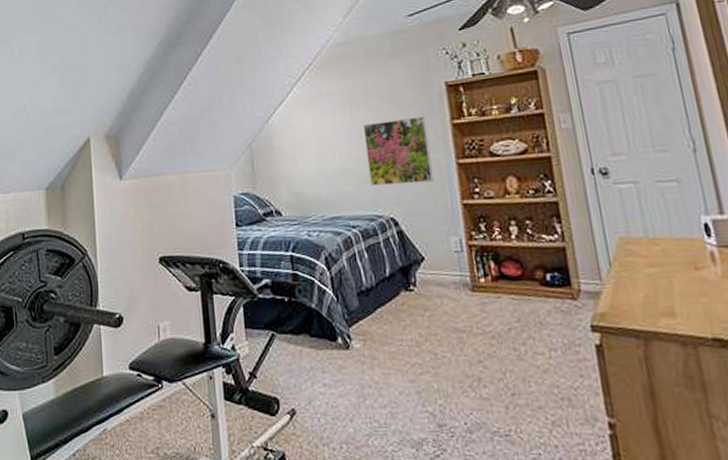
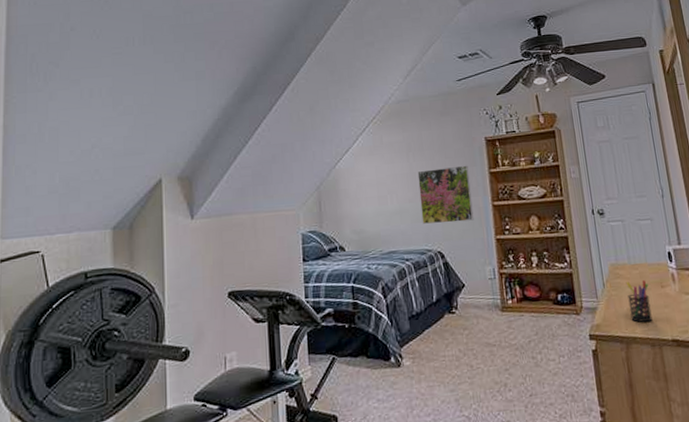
pen holder: none [641,259,683,314] -> present [625,280,653,323]

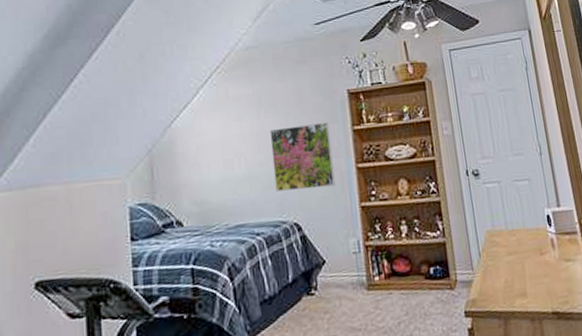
pen holder: present [625,280,653,323] -> none [503,247,532,295]

